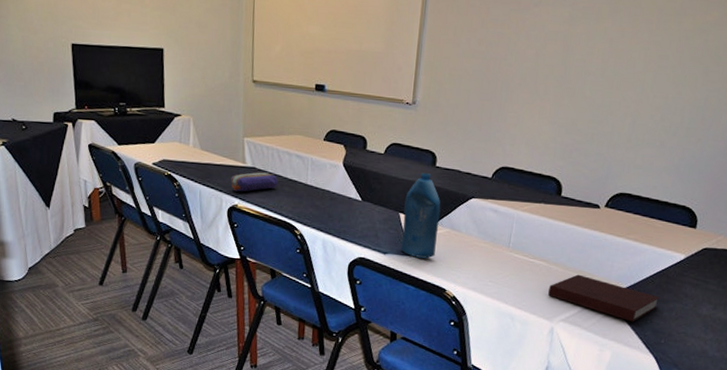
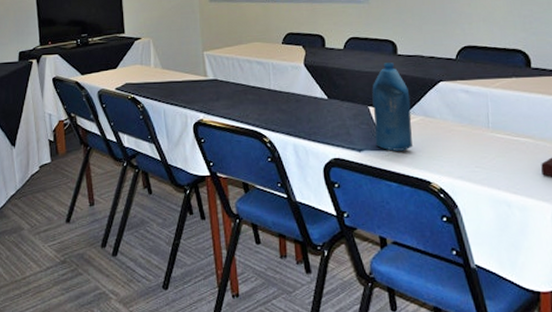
pencil case: present [231,172,278,192] -> none [194,83,242,106]

